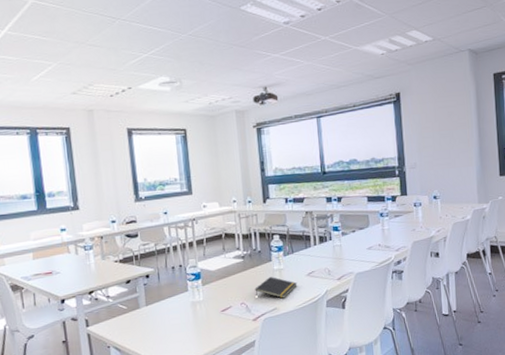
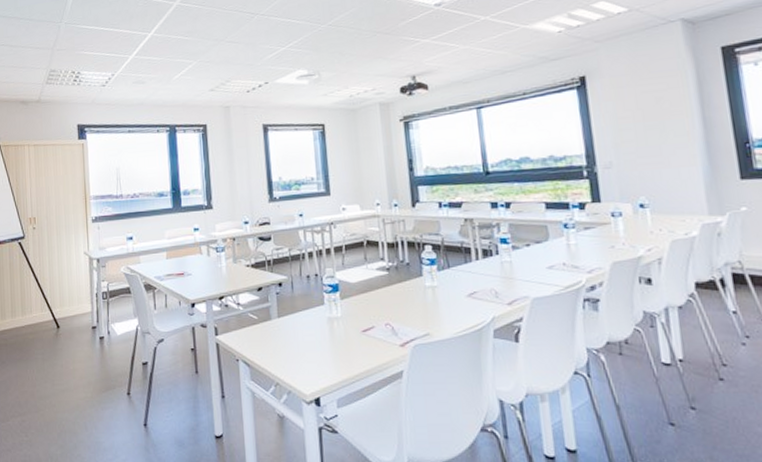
notepad: present [255,277,297,299] -> none [402,295,455,322]

